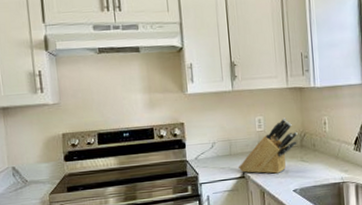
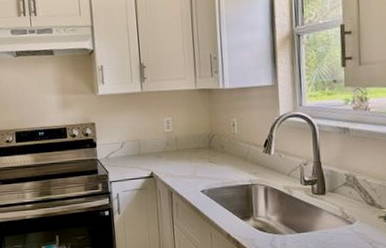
knife block: present [239,117,298,174] -> none [147,119,206,174]

